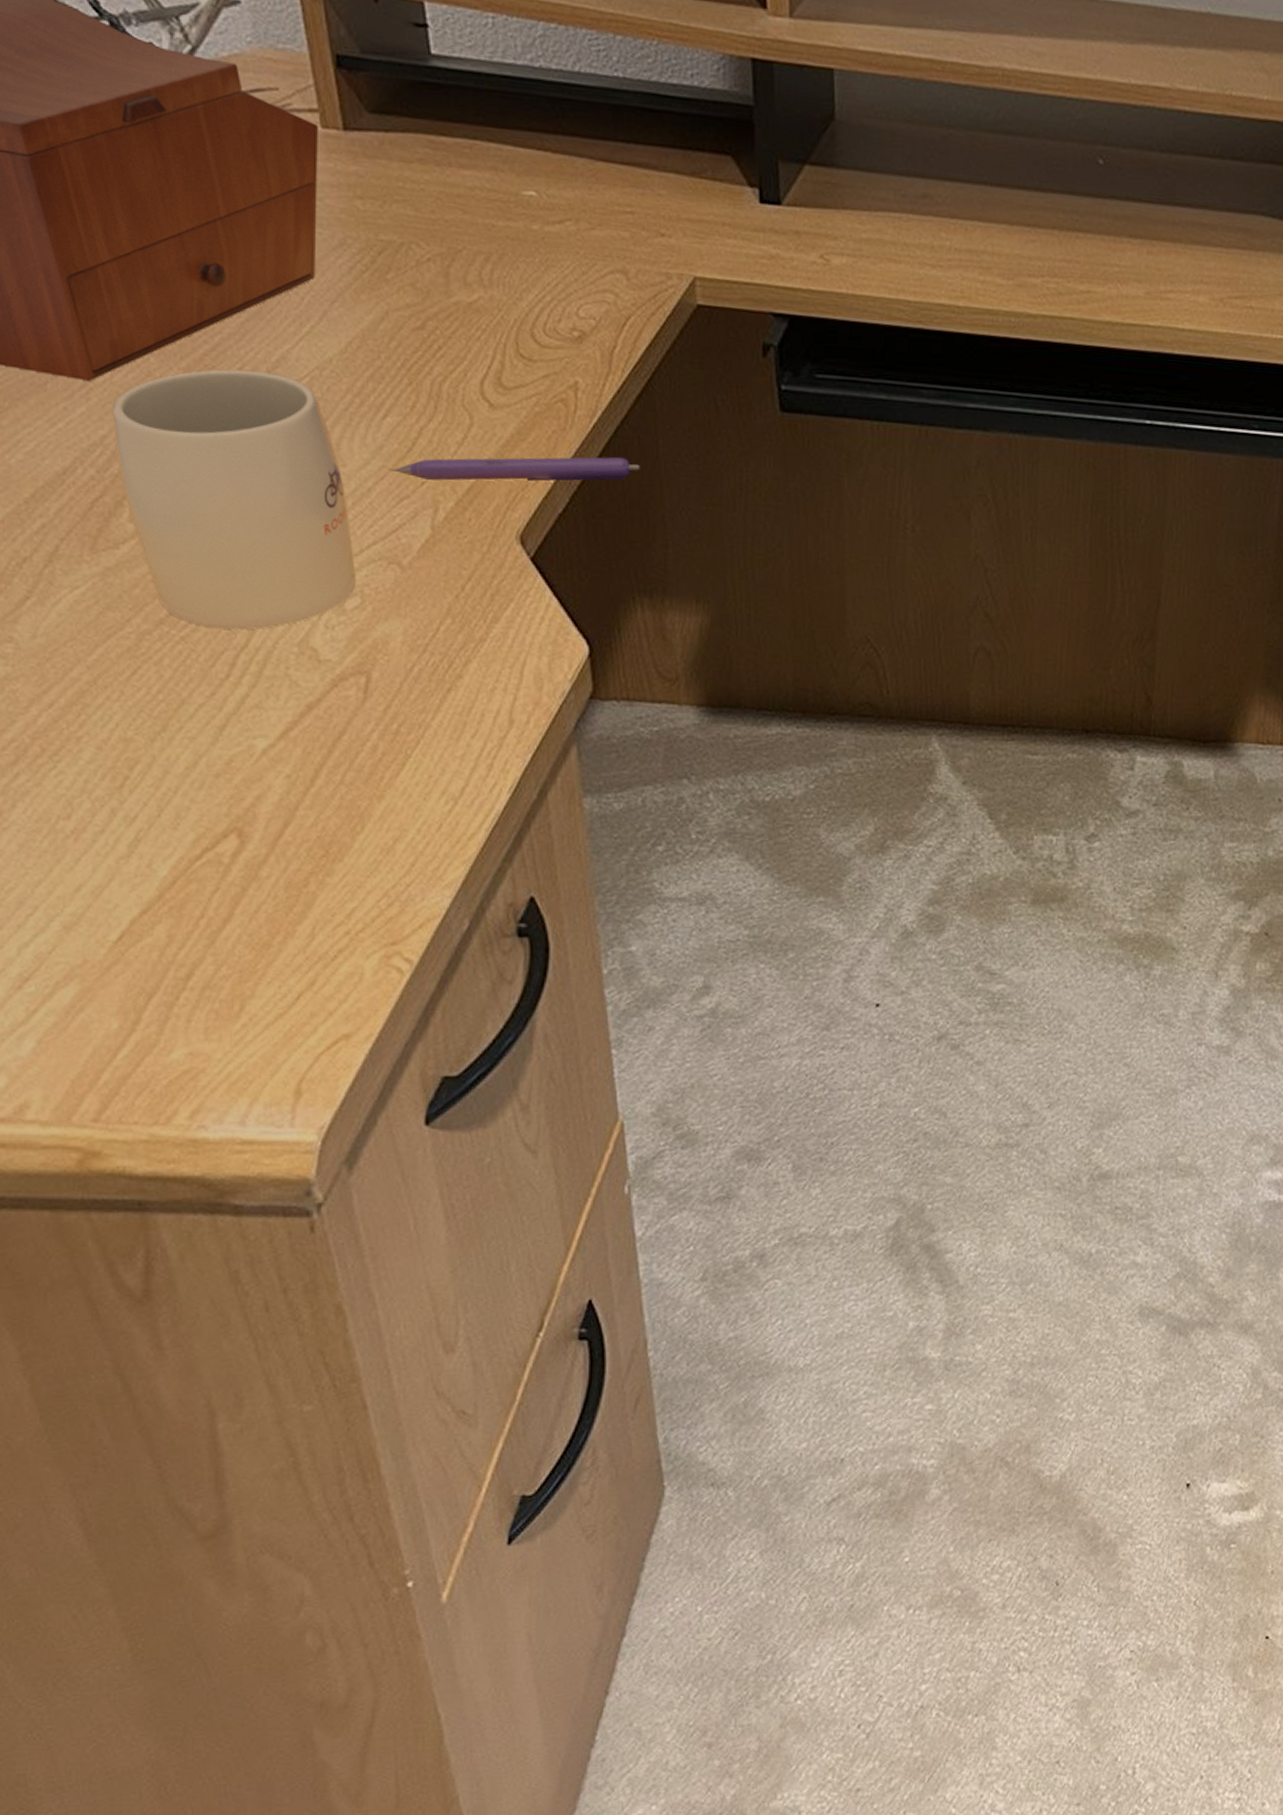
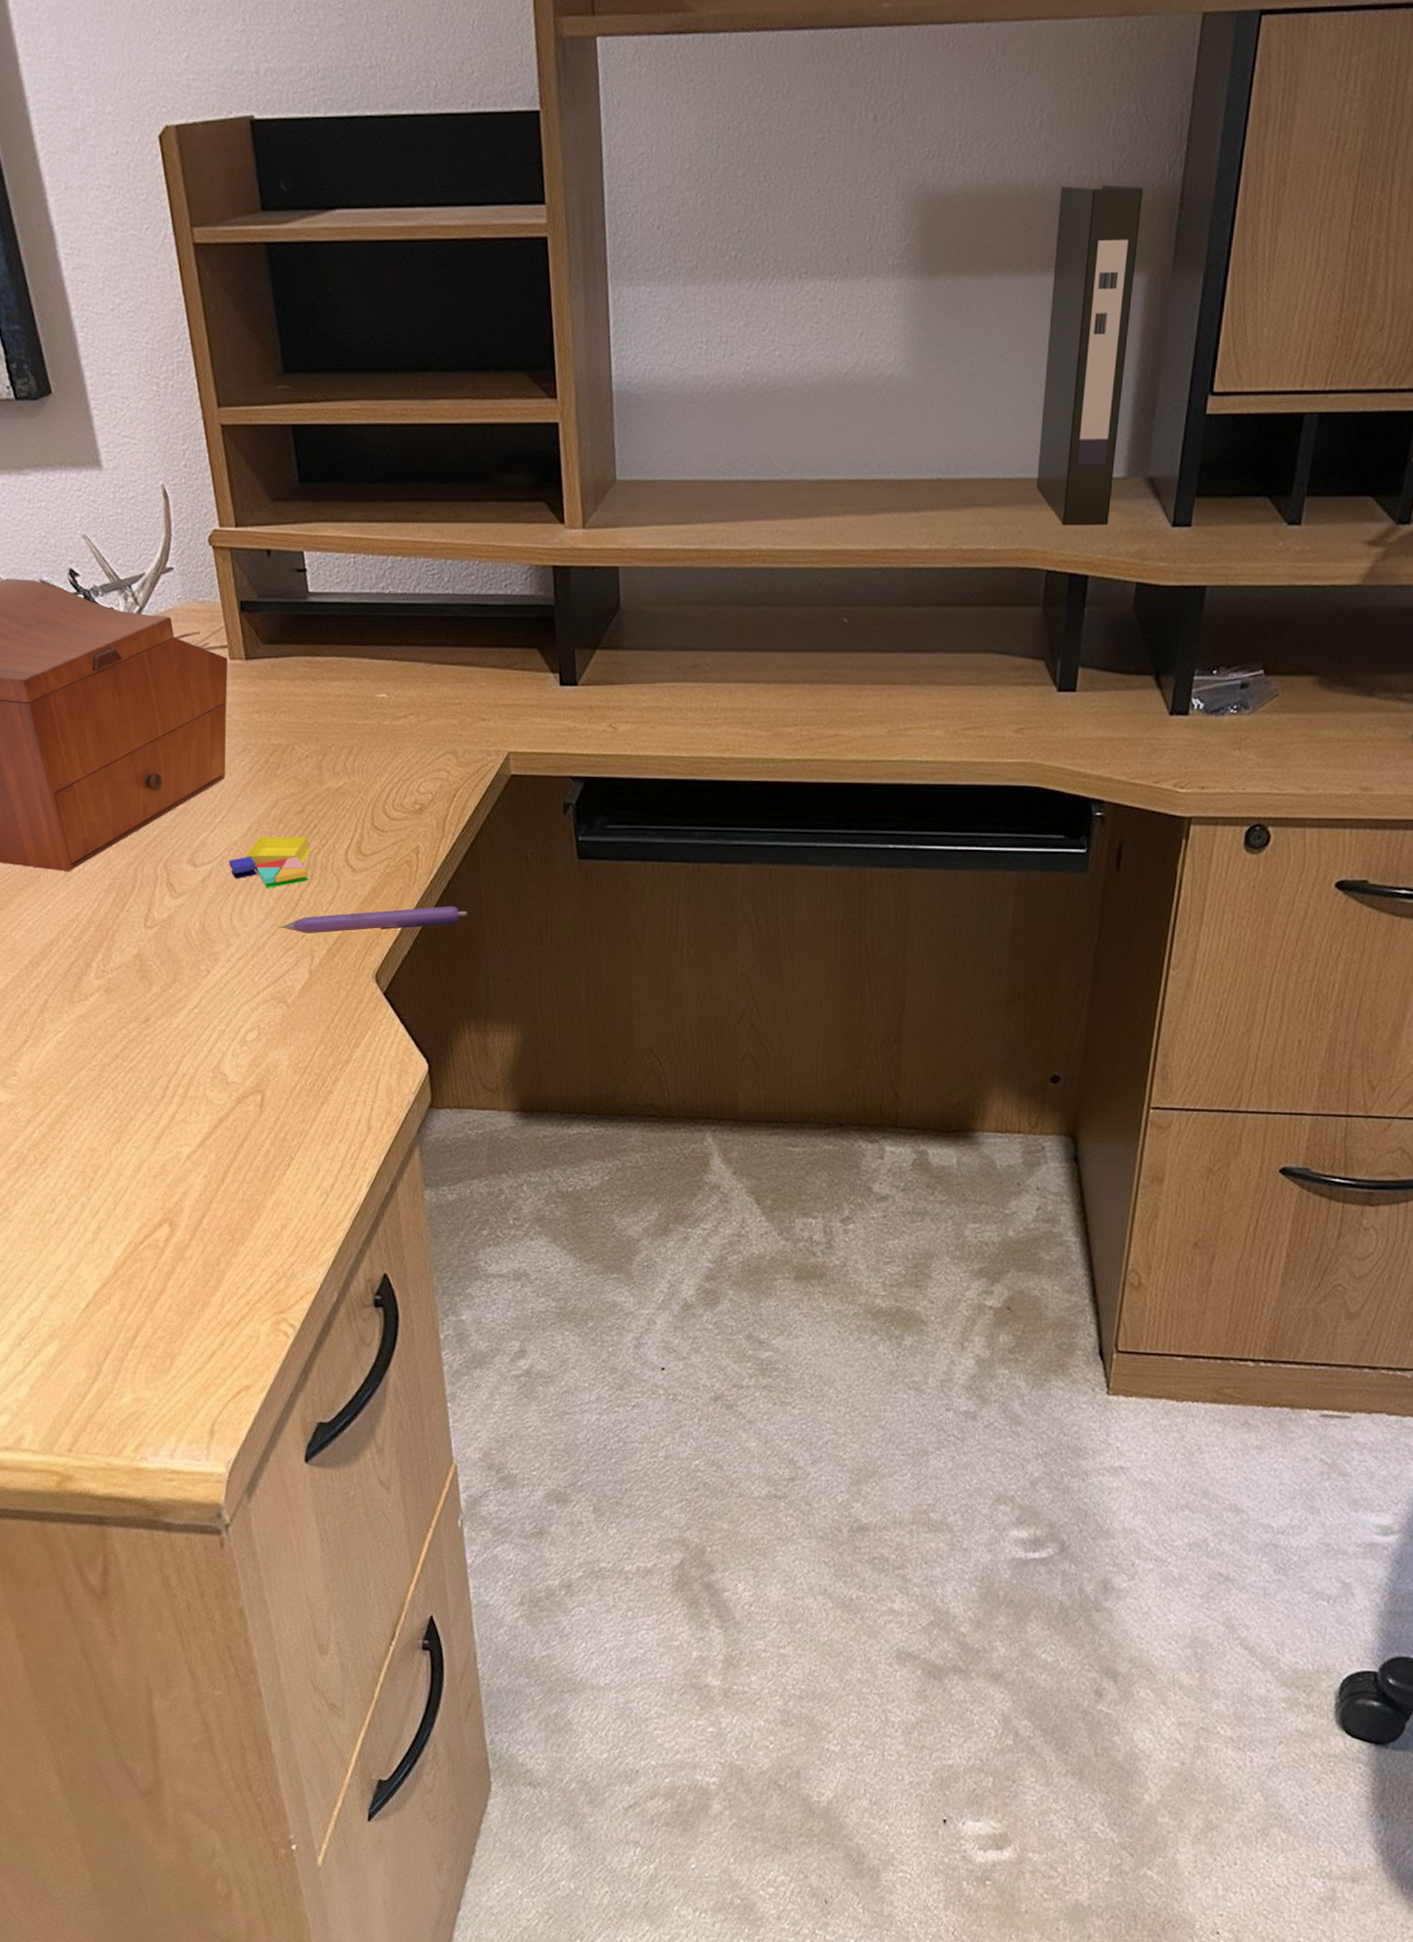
mug: present [112,369,357,630] -> none [84,855,255,1060]
sticky notes: none [319,355,436,421] -> present [228,836,312,888]

